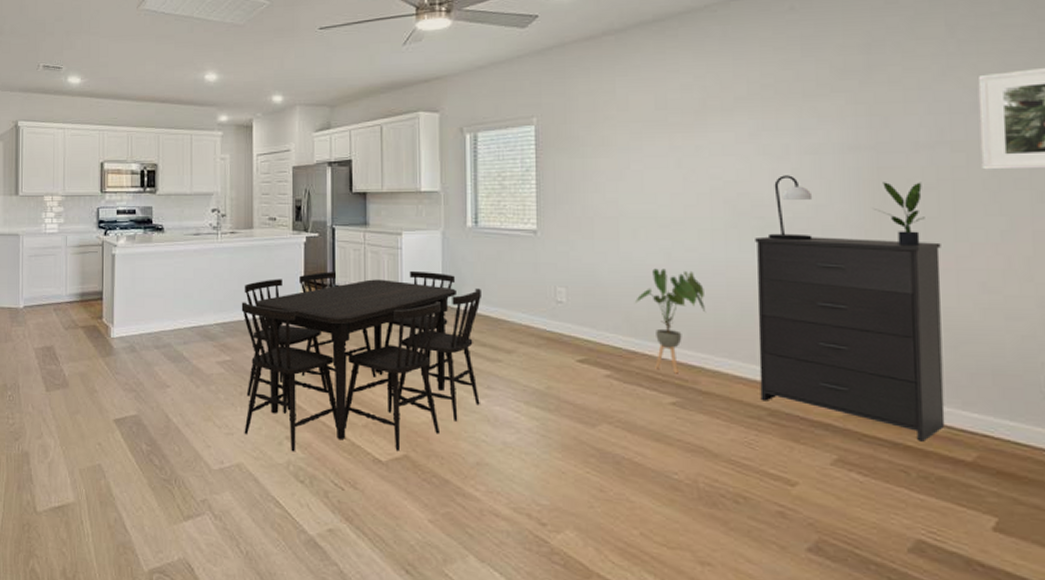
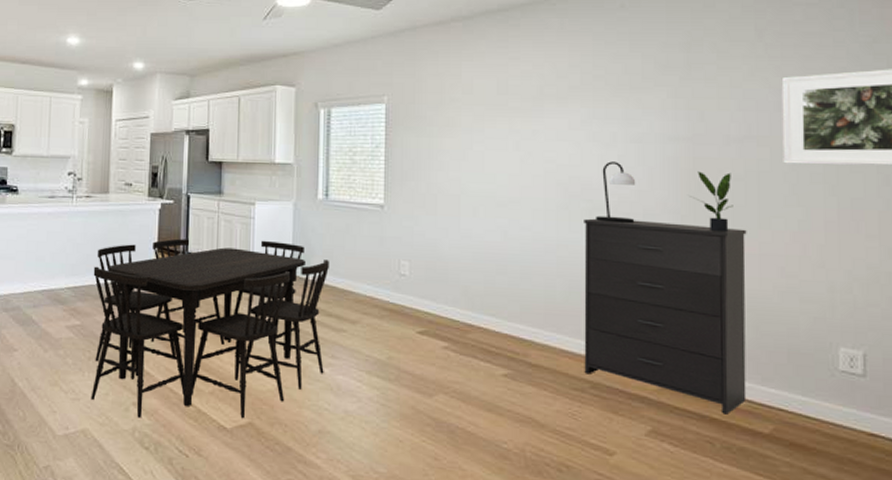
house plant: present [635,268,707,374] -> none [473,245,538,347]

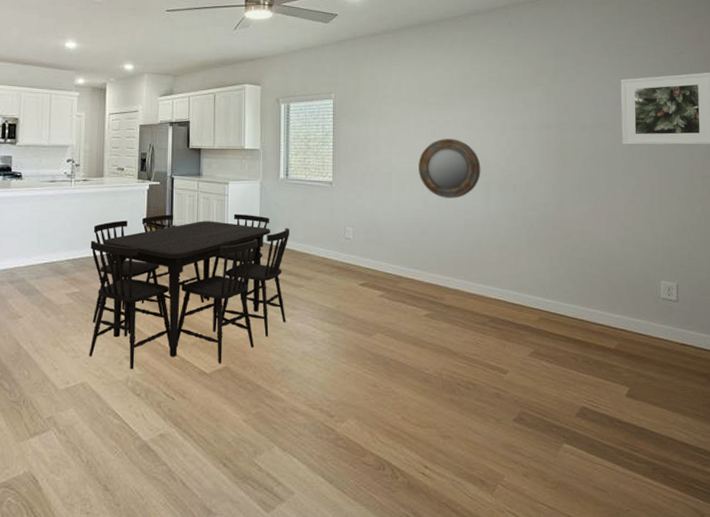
home mirror: none [496,153,581,229] -> present [419,139,481,198]
dresser: present [584,218,747,415] -> none [483,189,599,336]
table lamp: present [596,161,636,223] -> none [492,144,521,192]
potted plant: present [690,171,733,233] -> none [559,151,589,197]

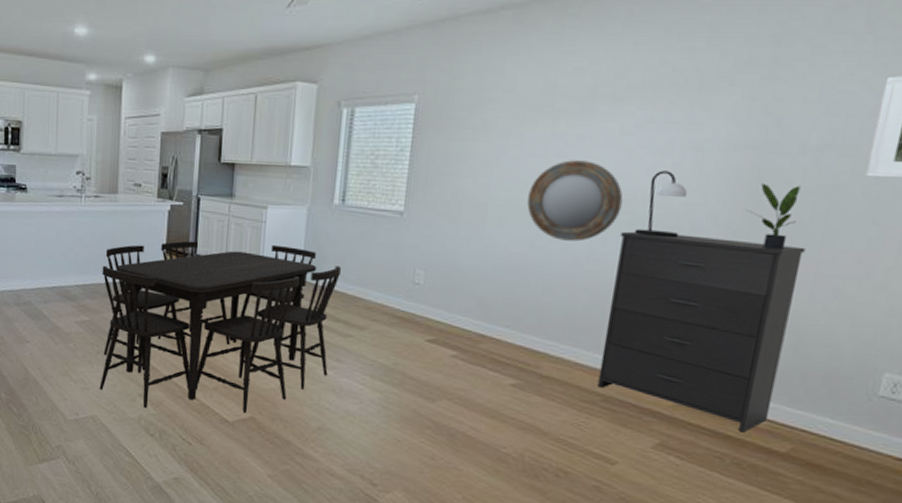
dresser: none [483,189,599,336] -> present [597,231,806,433]
table lamp: none [492,144,521,192] -> present [635,170,688,237]
potted plant: none [559,151,589,197] -> present [747,183,801,250]

